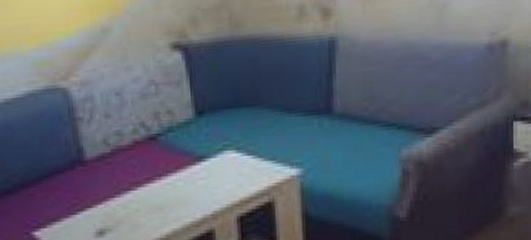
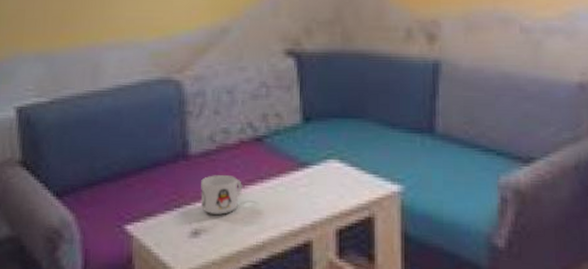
mug: none [100,176,141,214] -> present [201,175,242,215]

